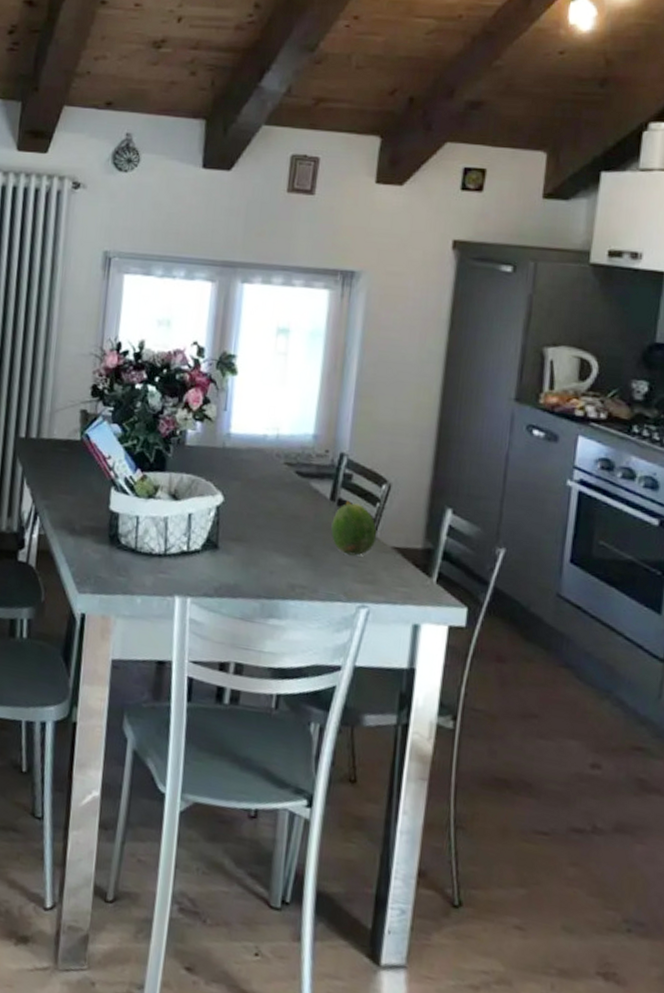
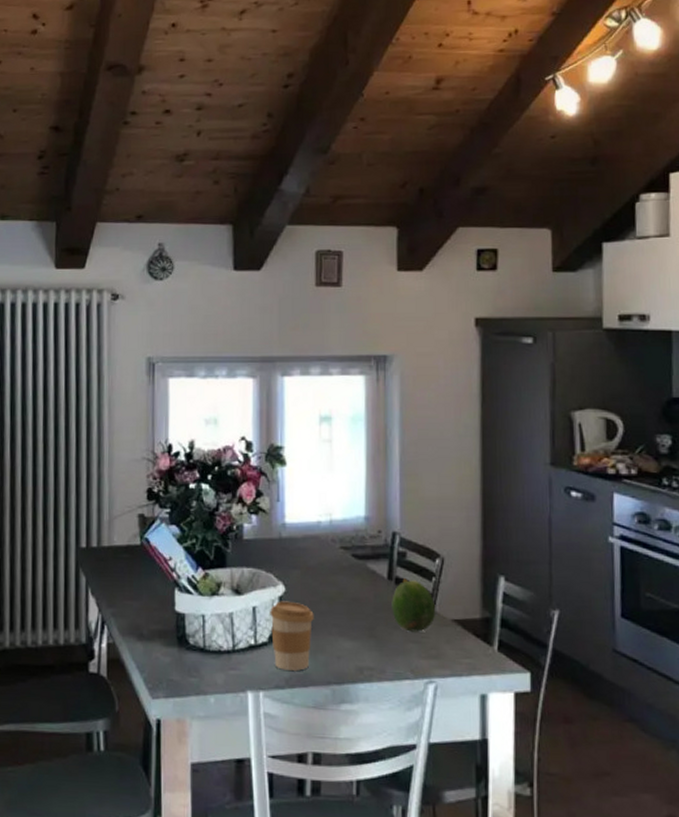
coffee cup: none [205,510,251,581] -> present [270,601,314,671]

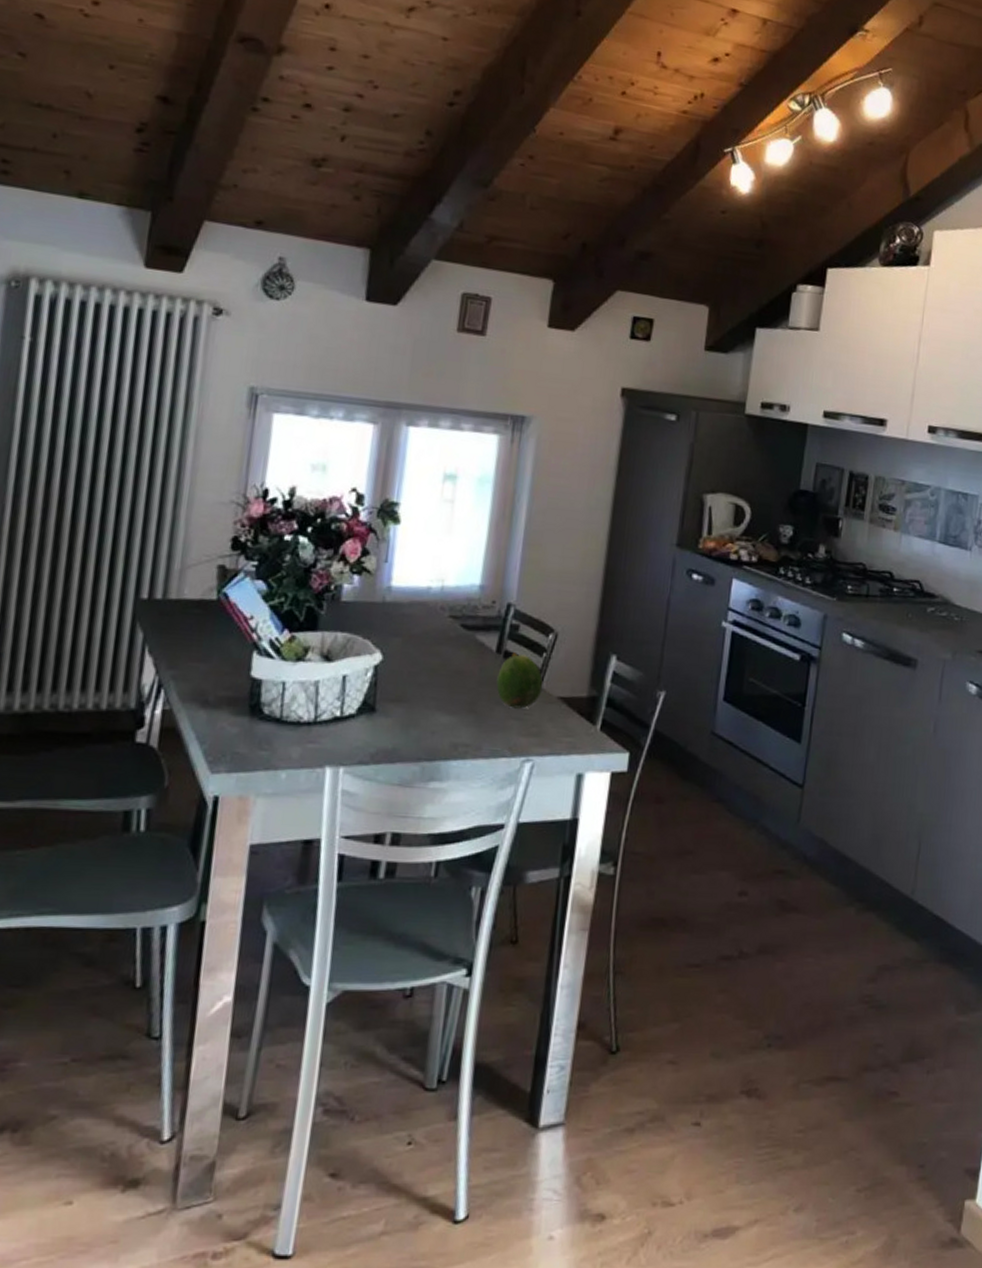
coffee cup: present [270,601,314,671] -> none [360,670,412,746]

